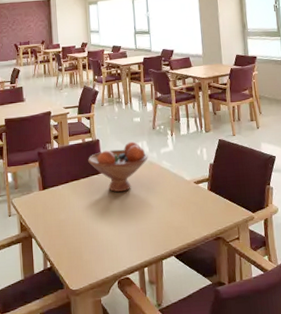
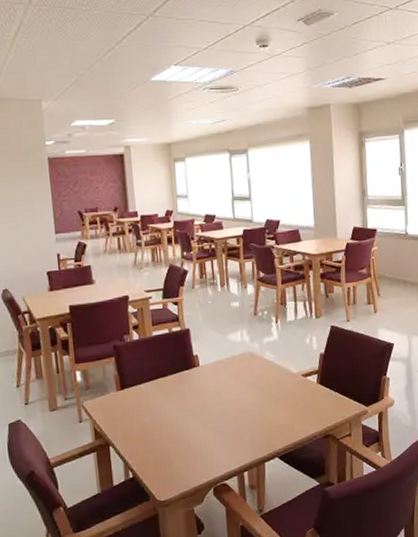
fruit bowl: present [88,141,148,193] -> none [176,330,249,390]

